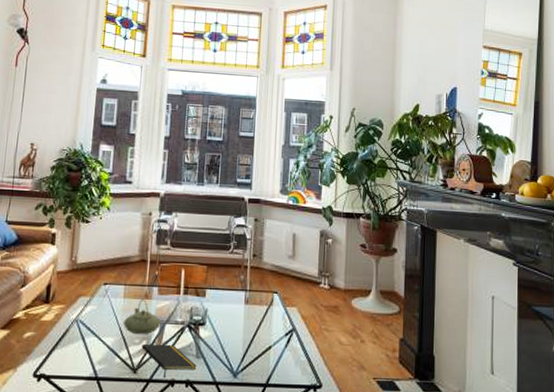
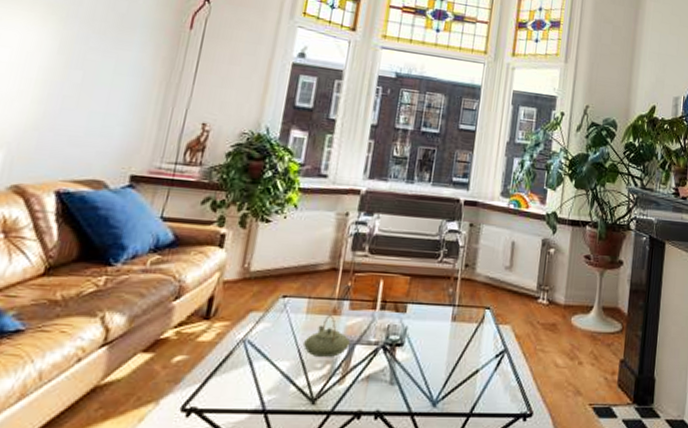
notepad: present [141,344,197,379] -> none [324,368,390,410]

